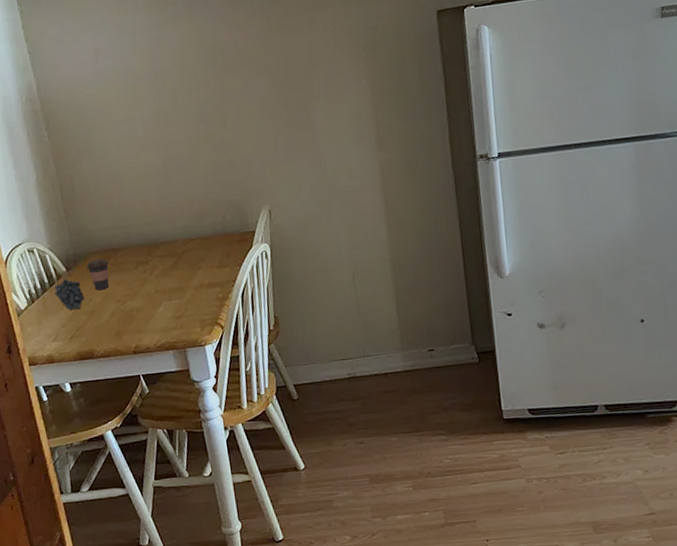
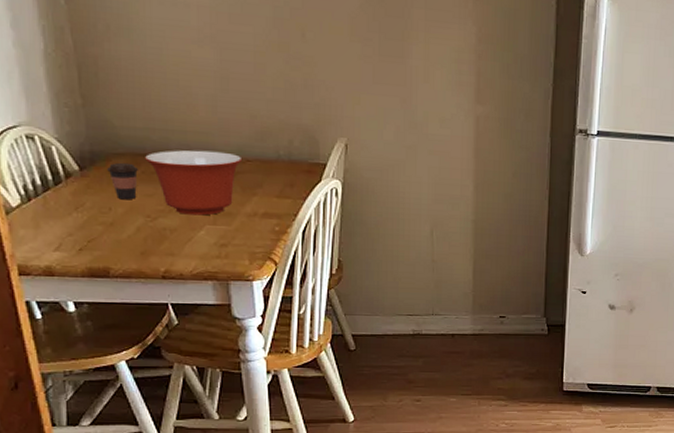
fruit: present [54,278,85,310] -> none [60,178,102,218]
mixing bowl: none [113,236,187,295] -> present [145,150,243,216]

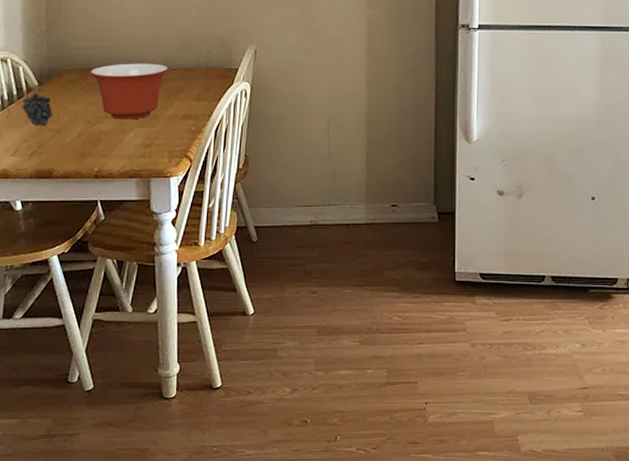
fruit: none [60,178,102,218] -> present [21,92,53,126]
coffee cup: present [107,162,138,200] -> none [60,77,84,109]

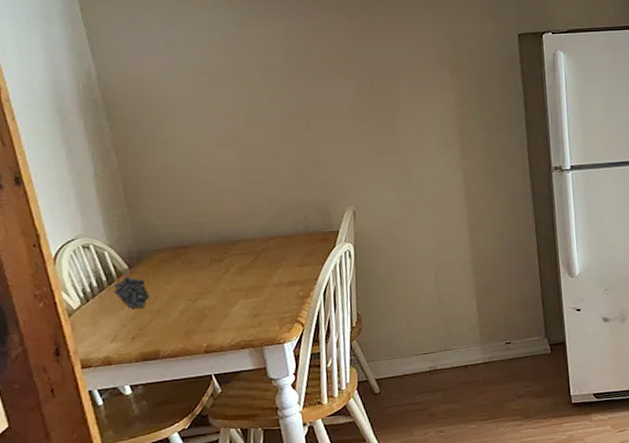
mixing bowl: present [91,63,169,120] -> none [184,234,267,294]

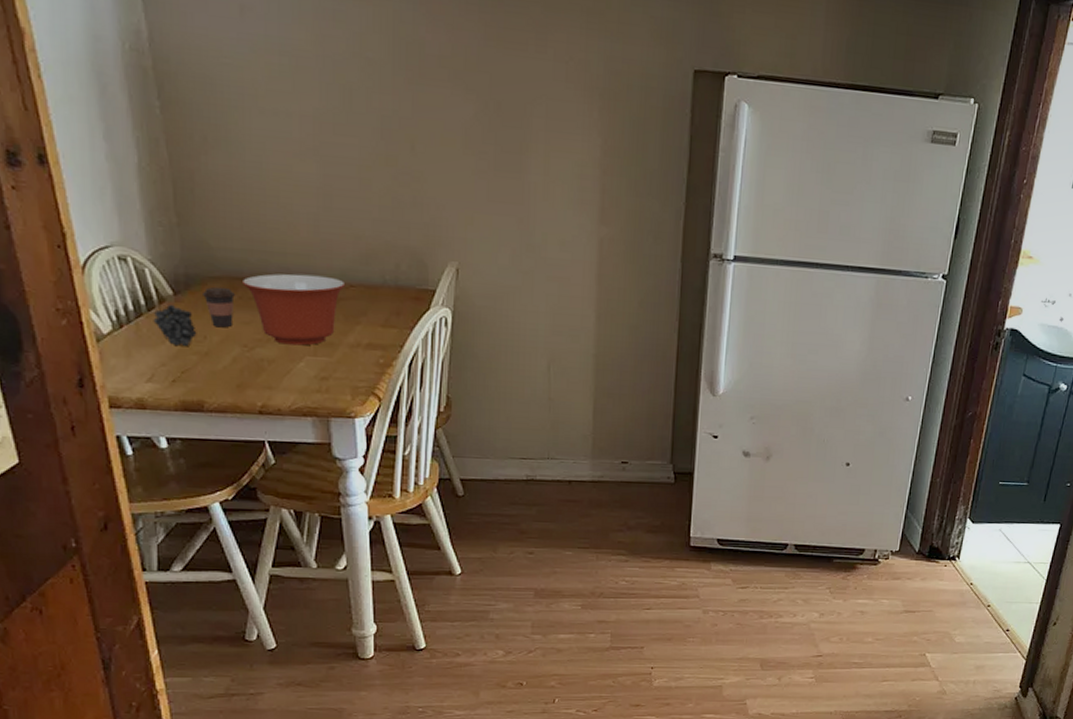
coffee cup: none [152,256,179,289] -> present [203,286,235,328]
mixing bowl: none [184,234,267,294] -> present [243,273,346,346]

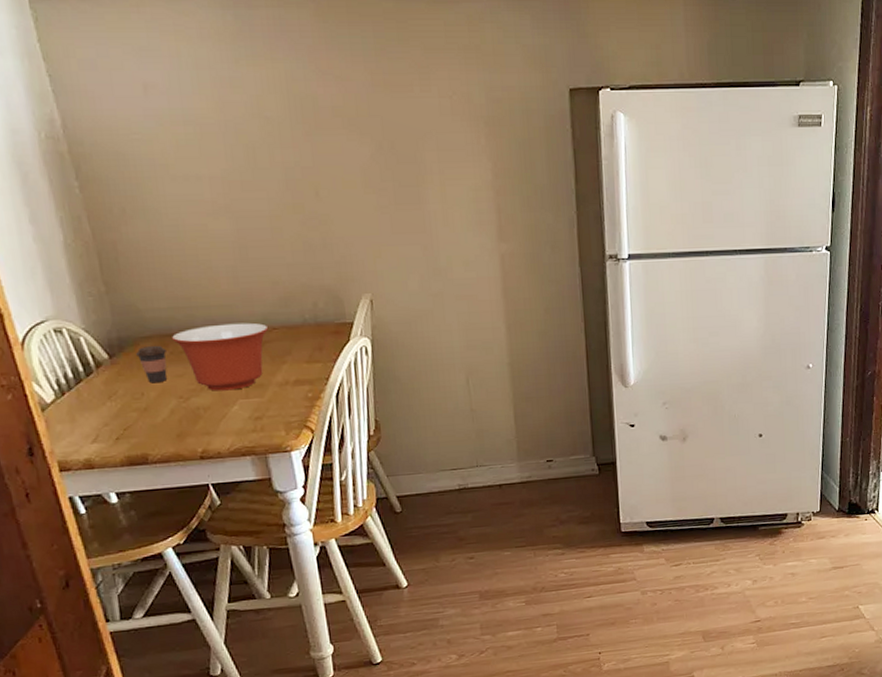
fruit: present [153,304,197,347] -> none [92,367,135,406]

